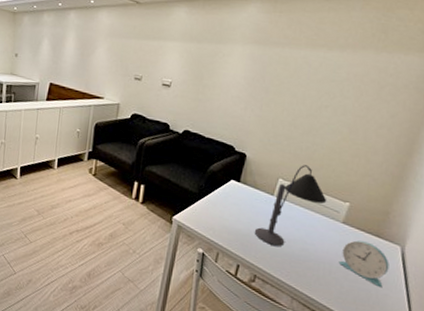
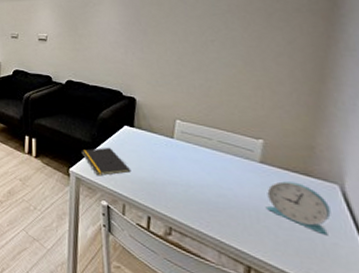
notepad: none [186,199,230,225] -> present [81,147,132,176]
desk lamp: present [255,165,327,247] -> none [161,103,236,193]

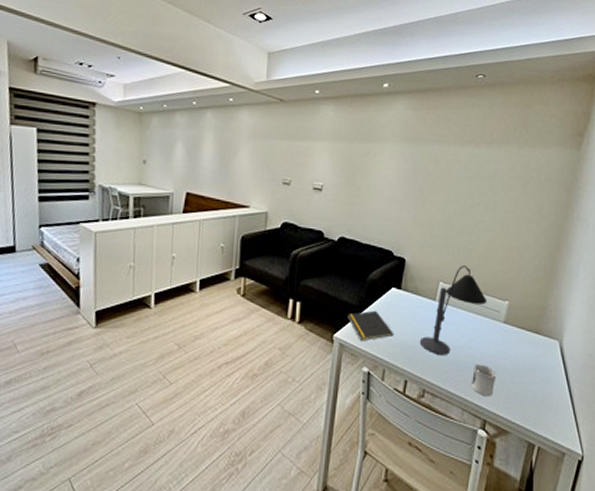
desk lamp: none [161,103,236,193] -> present [420,265,488,355]
cup: none [226,205,258,241] -> present [471,364,497,397]
alarm clock: present [265,181,331,236] -> none [503,340,550,386]

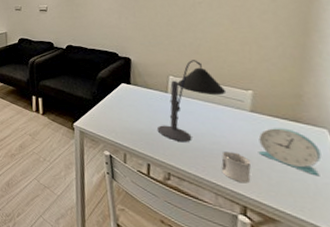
notepad: present [347,310,394,340] -> none [83,103,130,128]
alarm clock: none [503,340,550,386] -> present [258,128,322,177]

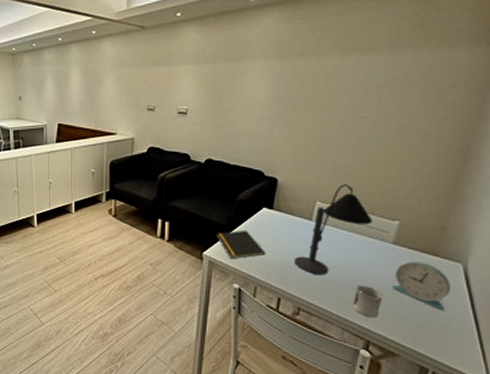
notepad: none [83,103,130,128] -> present [216,230,266,259]

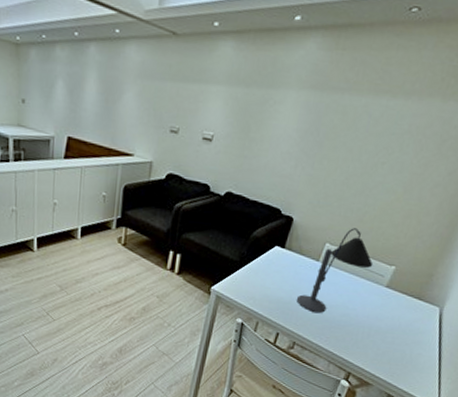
notepad: present [216,230,266,259] -> none [226,266,272,295]
cup: present [352,285,383,318] -> none [341,323,369,353]
alarm clock: present [392,261,451,311] -> none [377,303,427,348]

